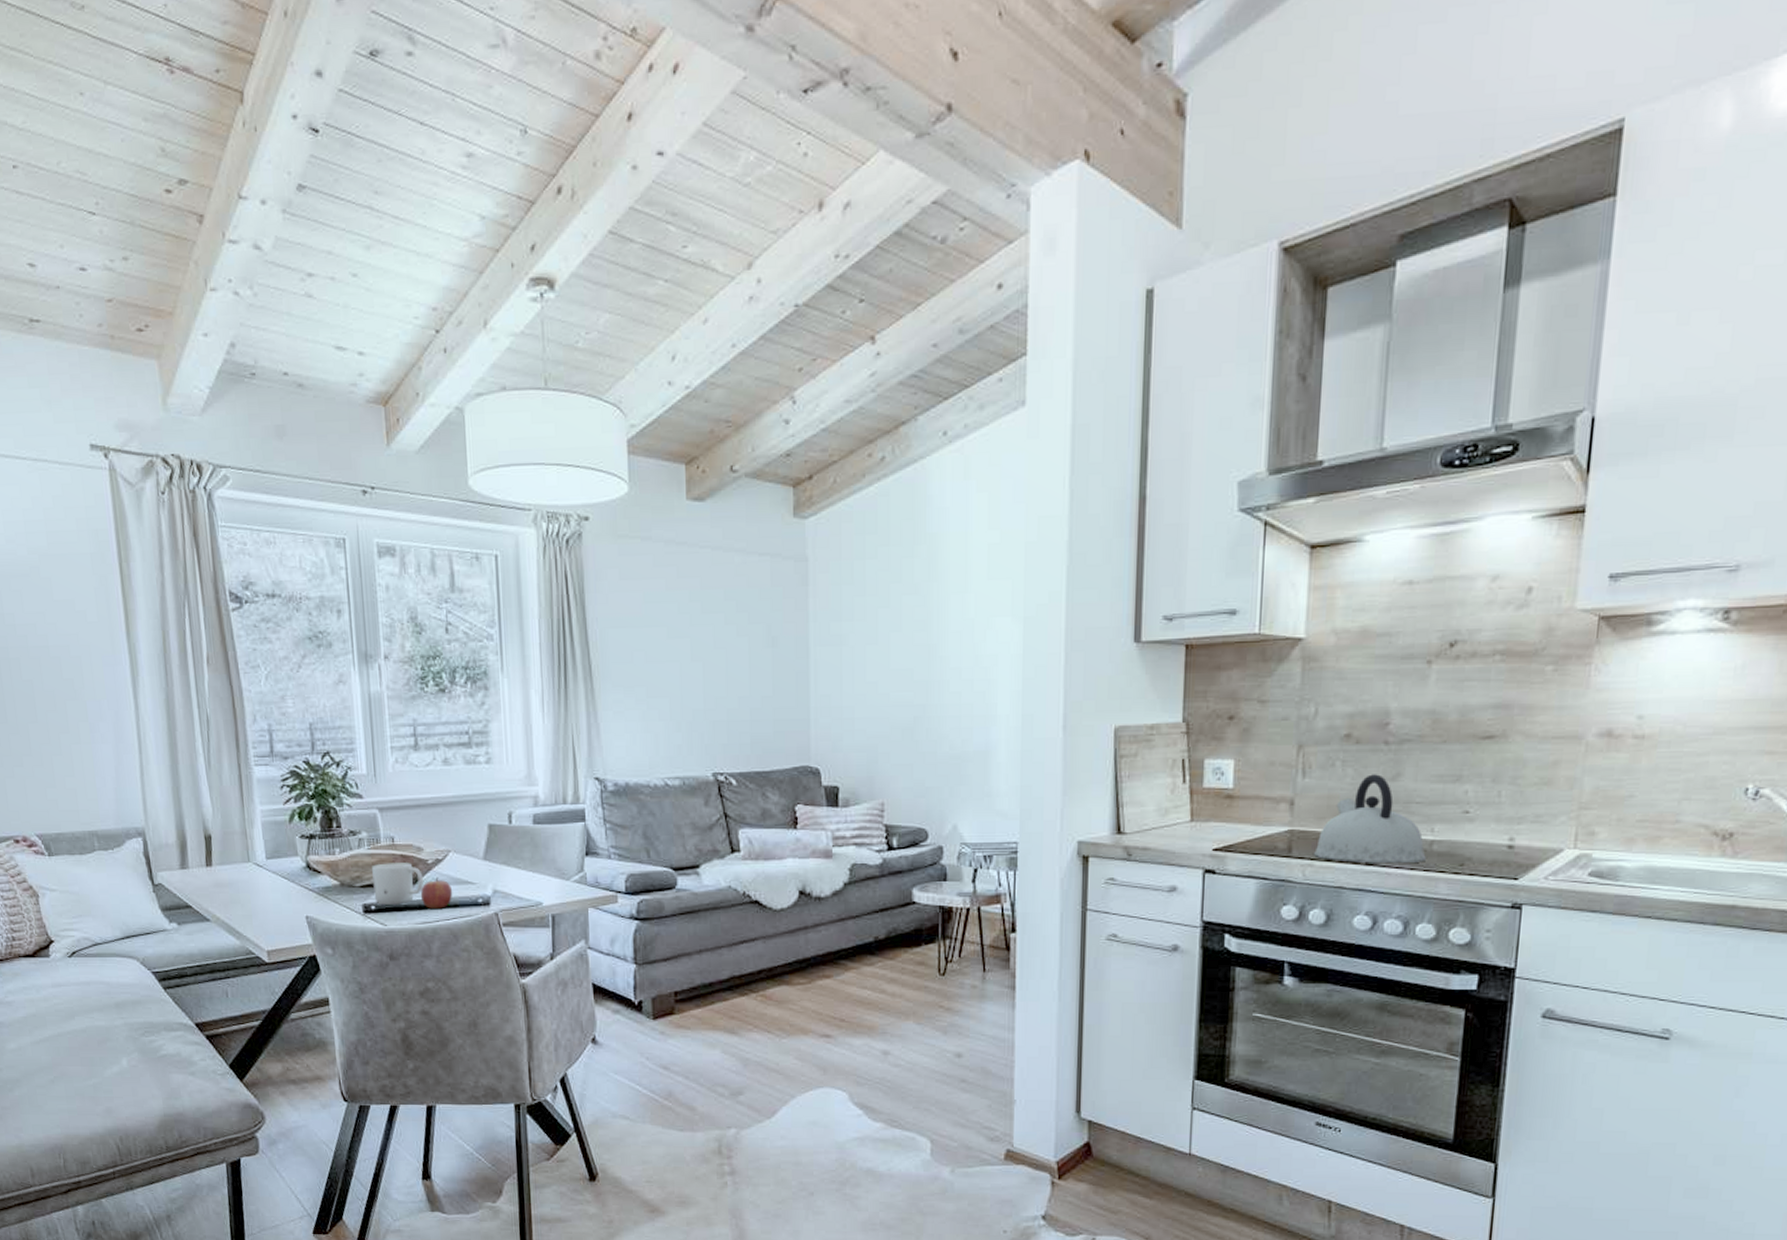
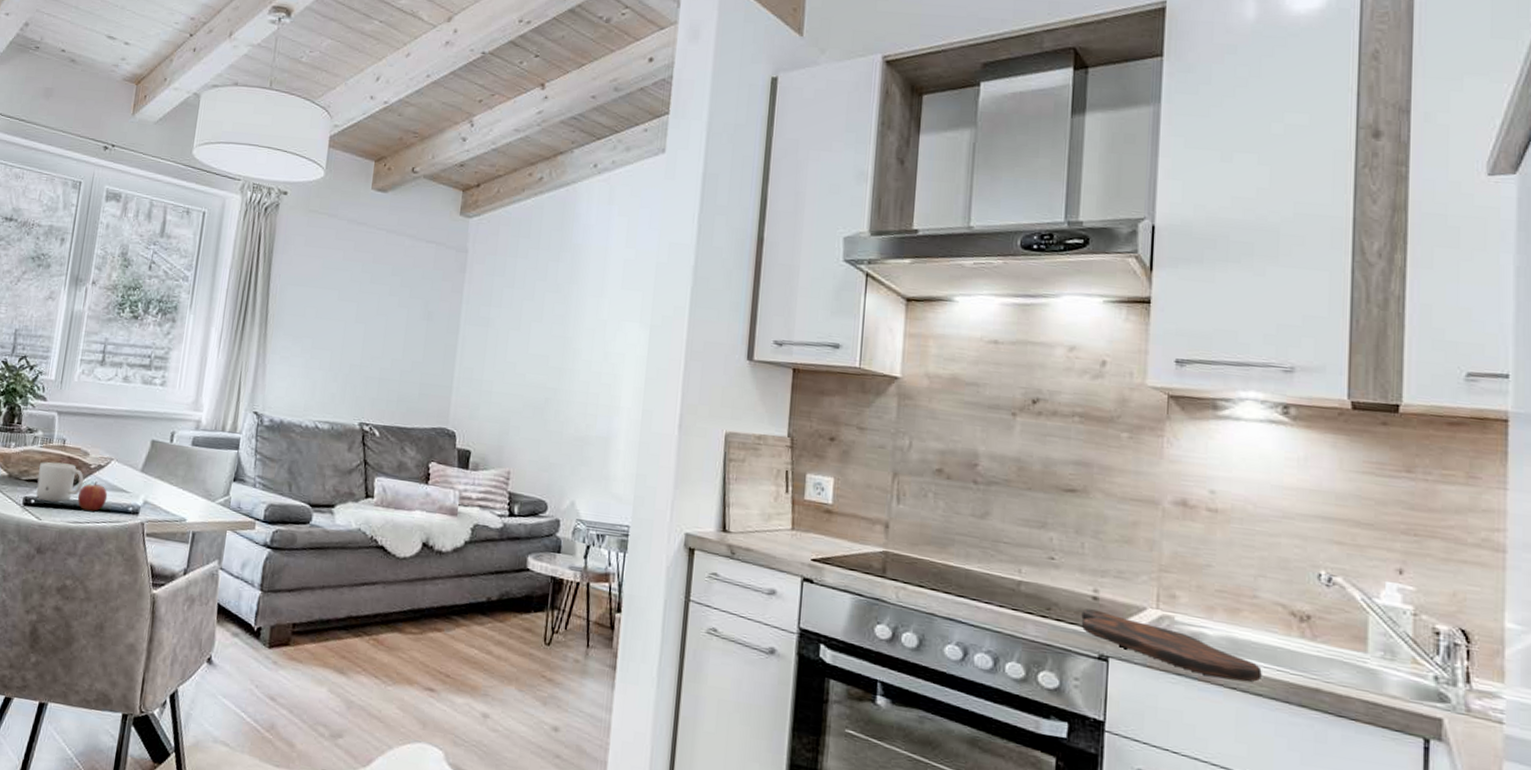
kettle: present [1314,774,1427,864] -> none [907,509,1016,601]
cutting board: none [1495,859,1679,909] -> present [1081,608,1262,682]

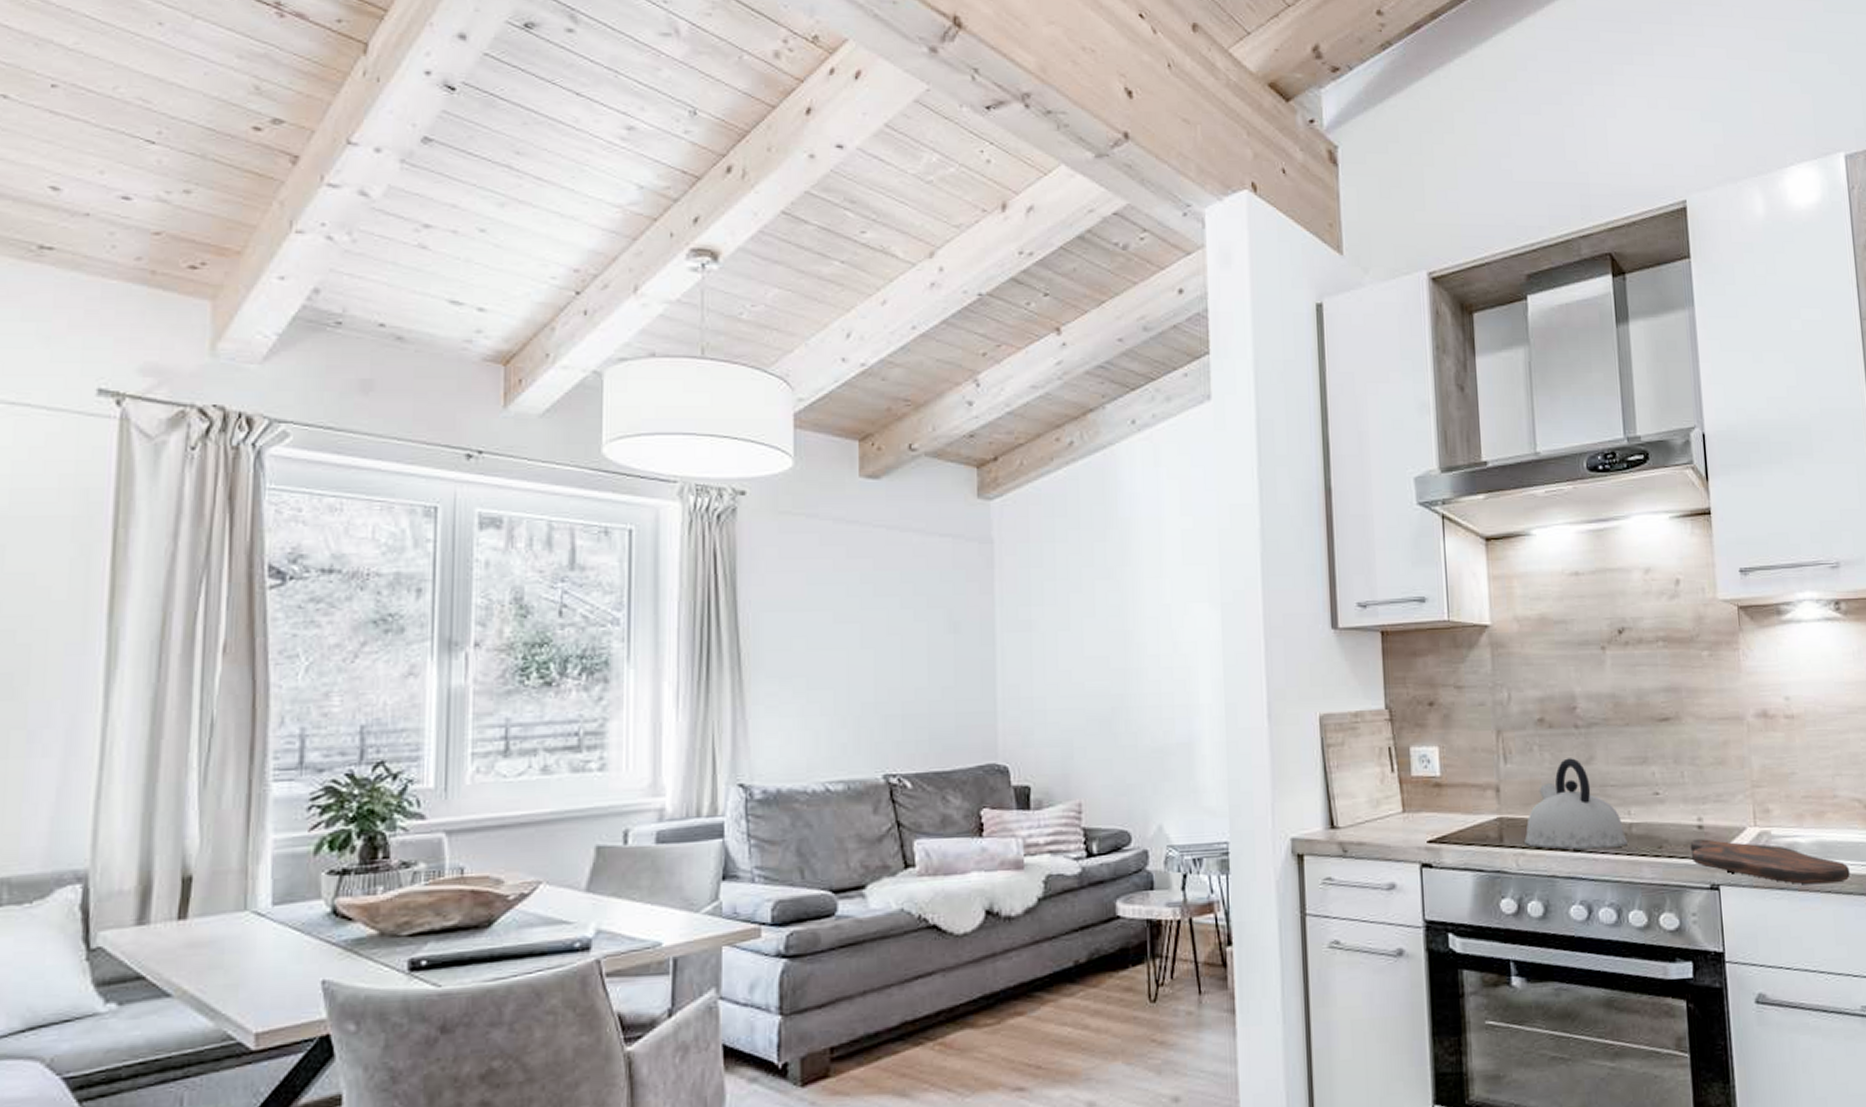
mug: present [36,462,84,502] -> none [427,900,500,959]
fruit: present [77,482,108,512] -> none [493,918,540,960]
kettle: none [907,509,1016,601] -> present [1524,758,1629,850]

